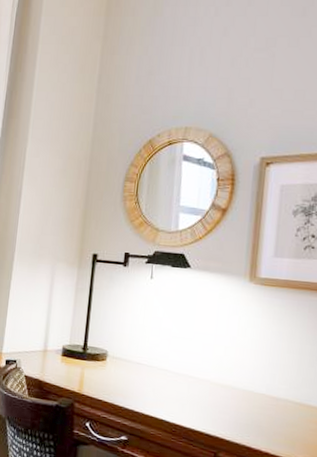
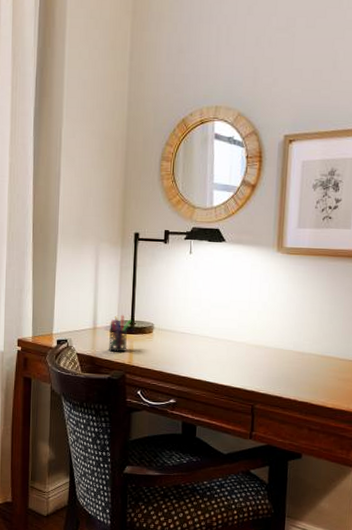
pen holder: none [58,338,85,379] -> present [109,314,132,352]

